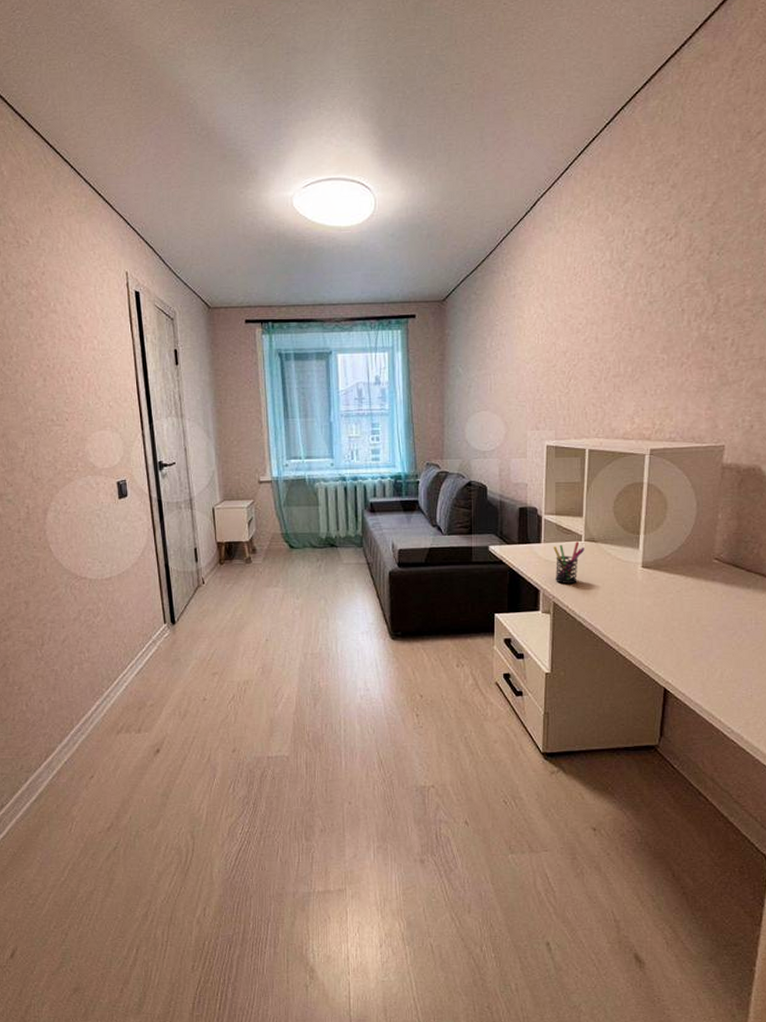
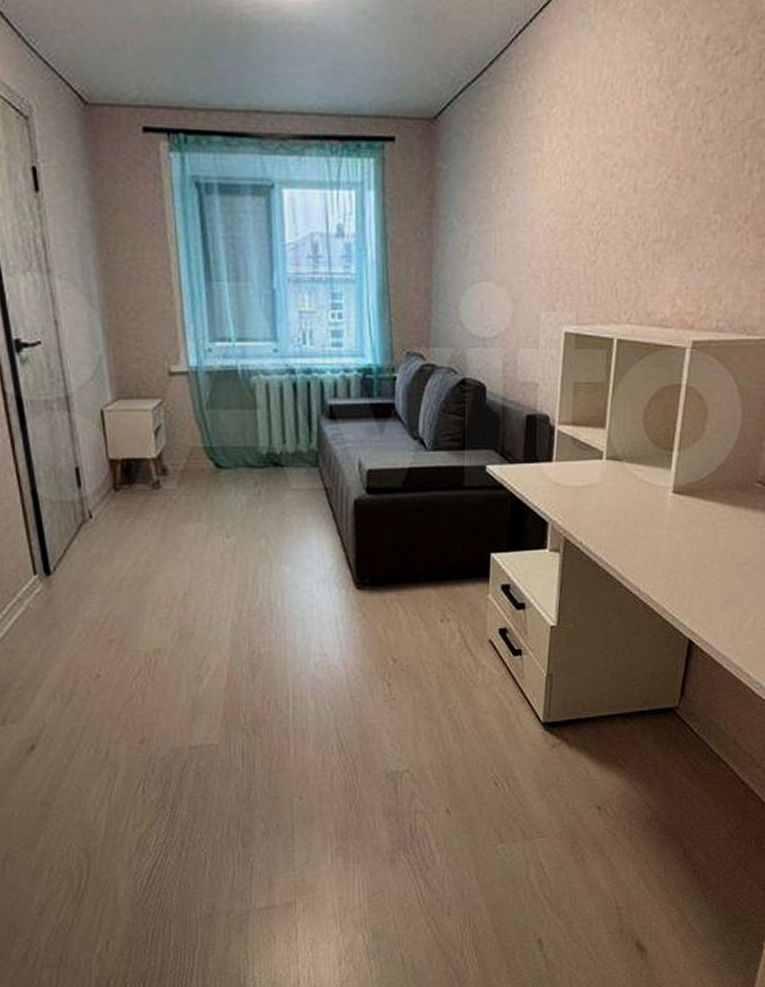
pen holder: present [553,542,585,585] -> none [567,460,606,515]

